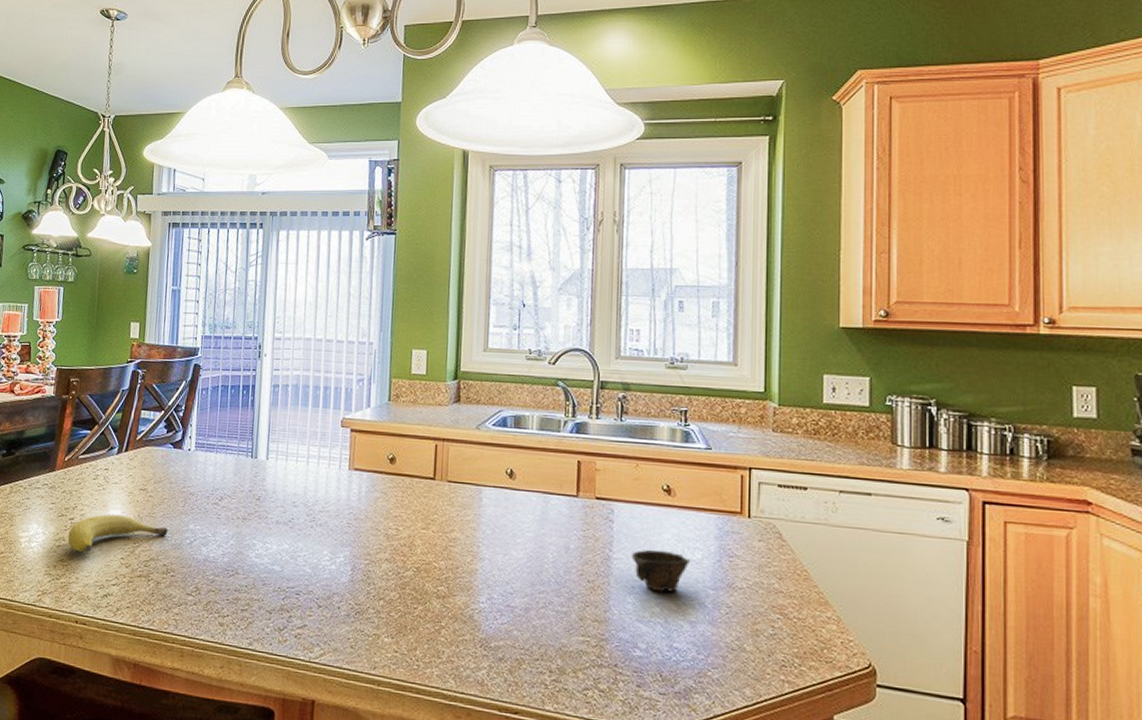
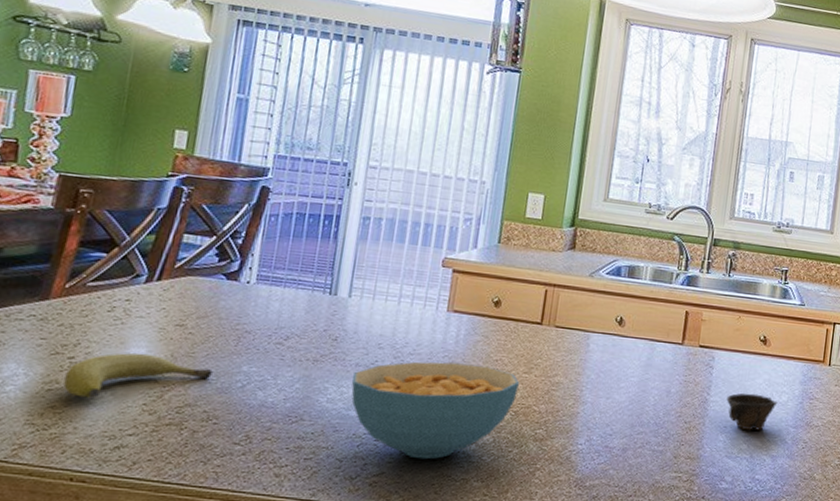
cereal bowl: none [274,518,419,614] -> present [351,361,520,460]

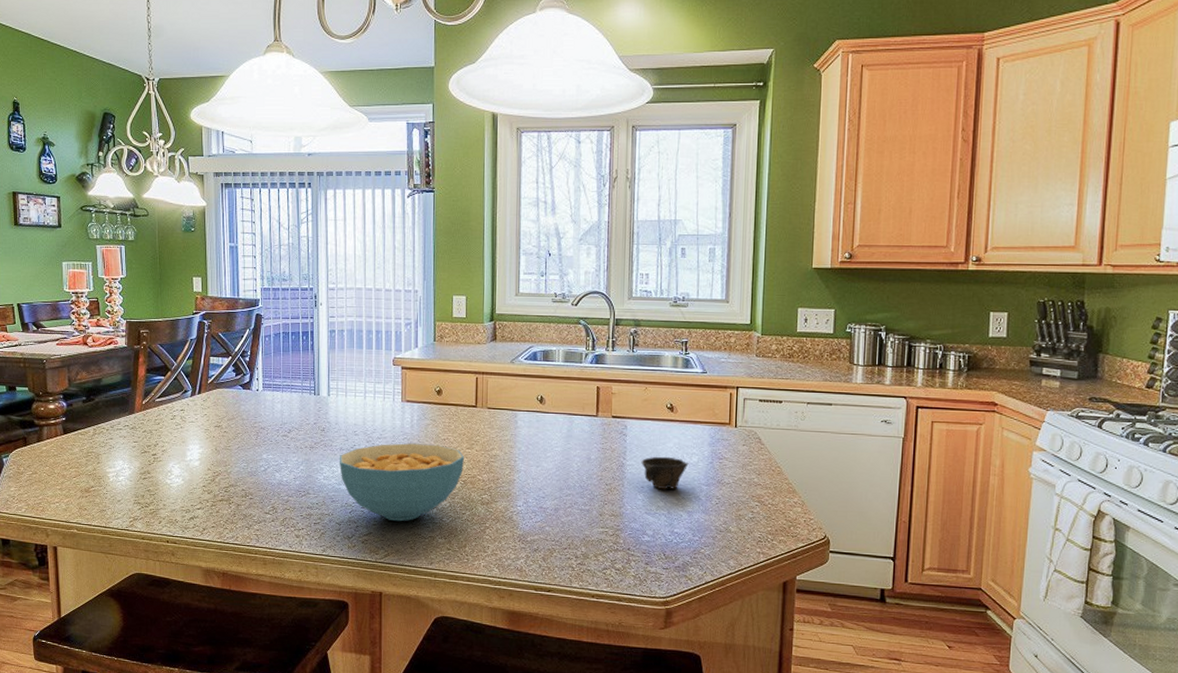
fruit: present [63,353,213,398] -> none [153,448,244,483]

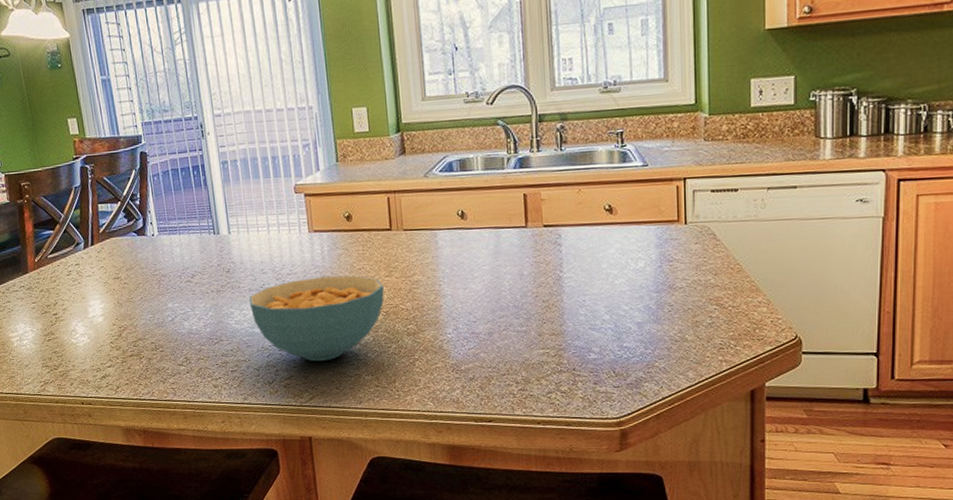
cup: present [641,456,689,490] -> none [580,264,635,302]

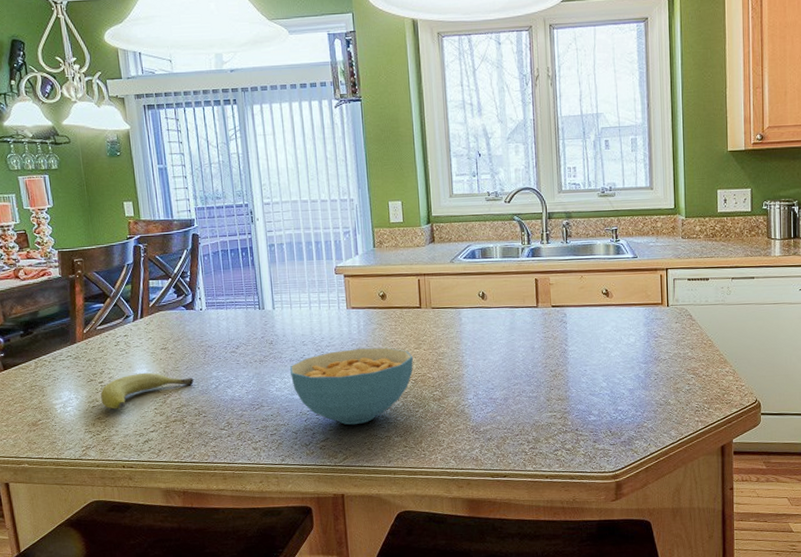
fruit: none [55,303,149,343] -> present [100,372,194,409]

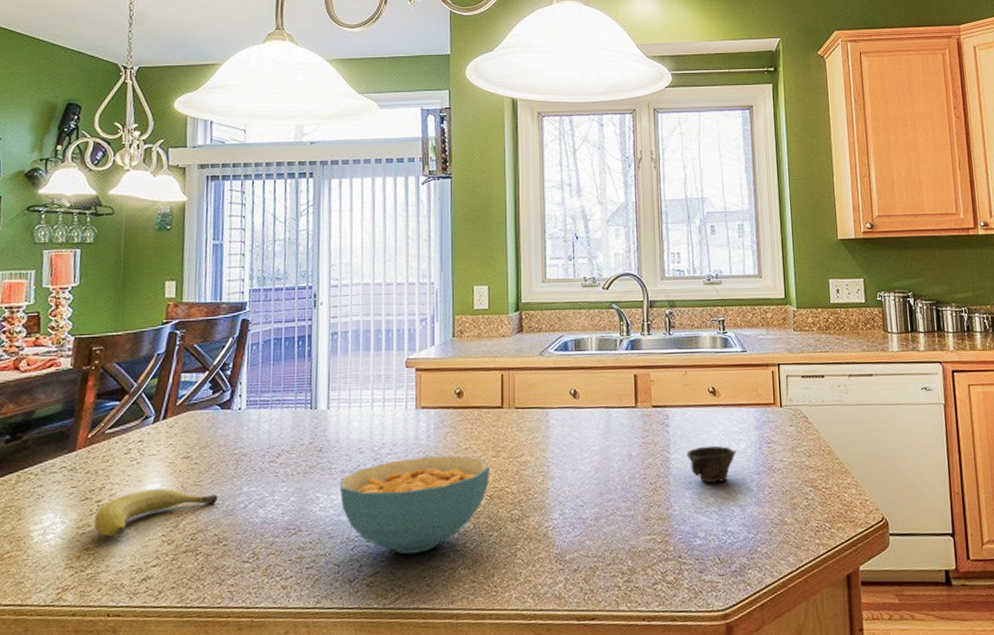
cup: none [582,339,627,371] -> present [686,445,737,484]

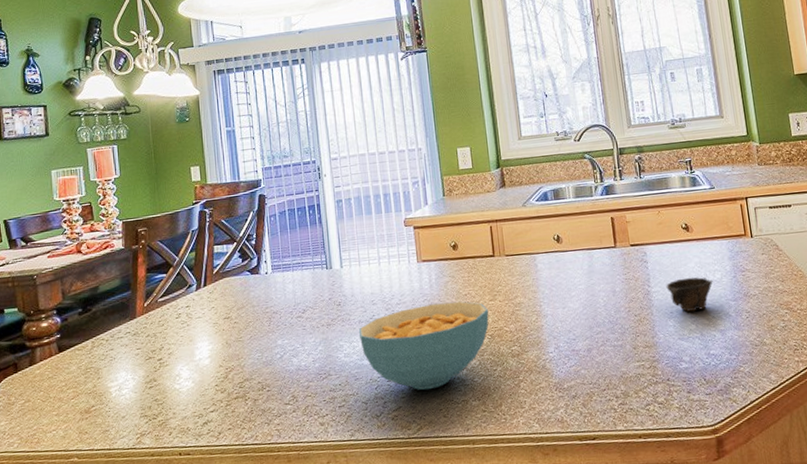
fruit: present [94,488,218,537] -> none [159,345,258,389]

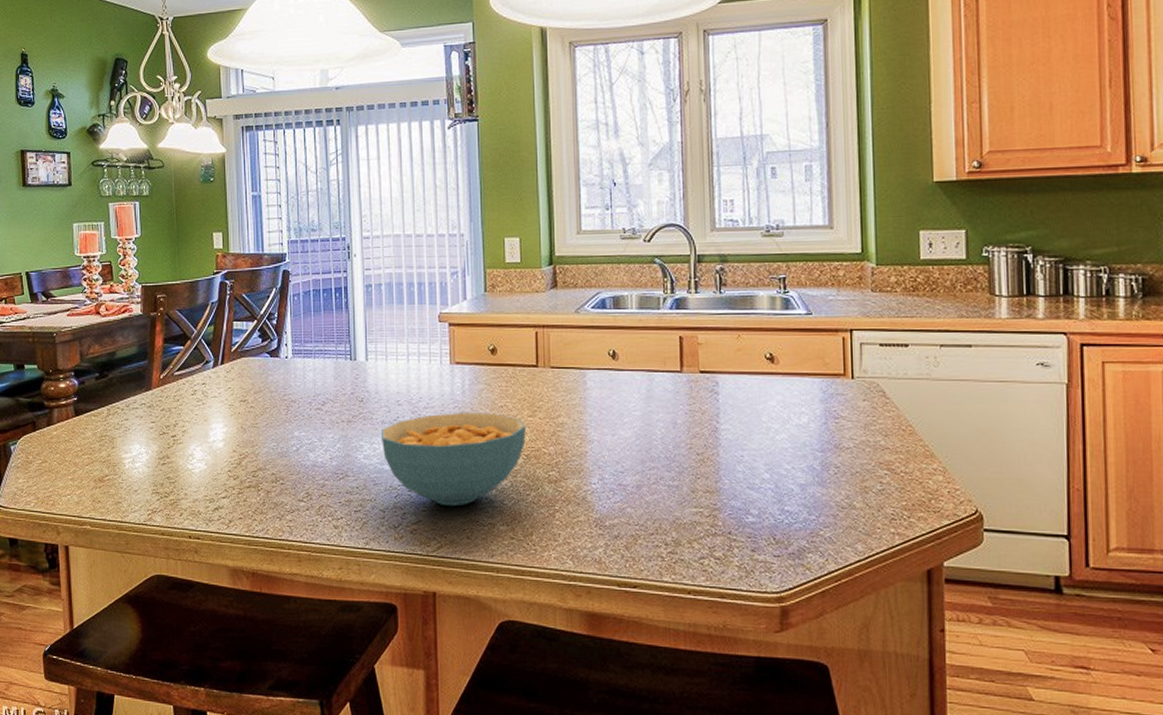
cup: present [666,277,713,312] -> none [738,417,797,459]

